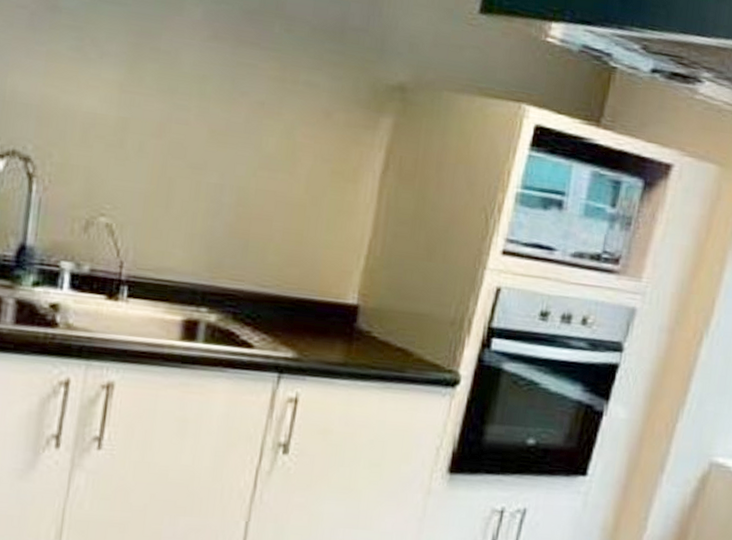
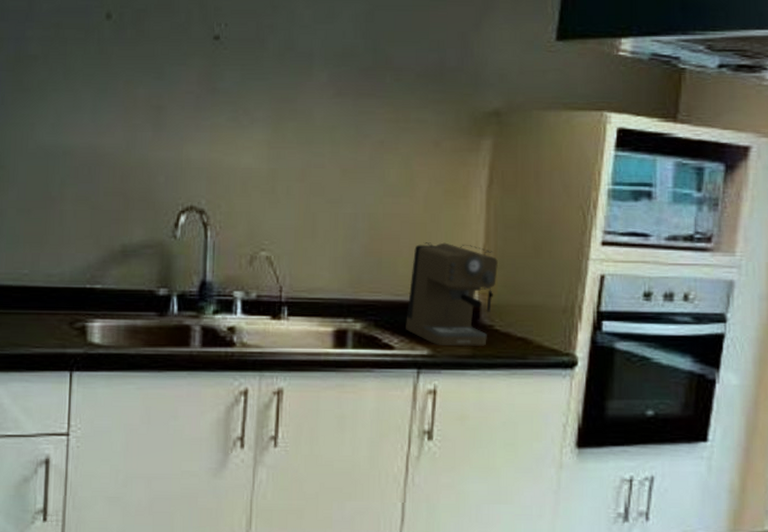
coffee maker: none [269,228,384,354] -> present [405,242,498,347]

